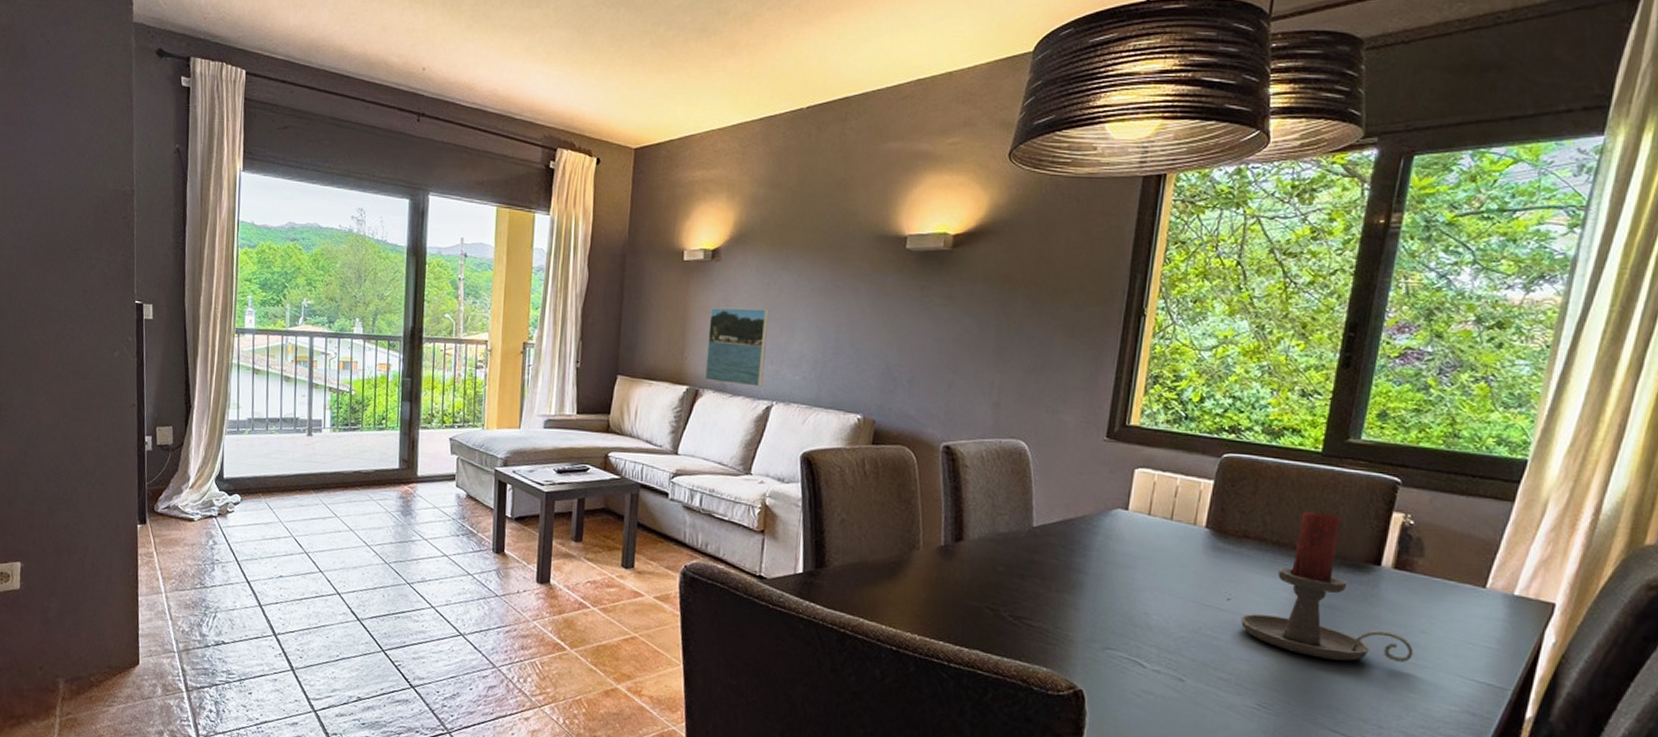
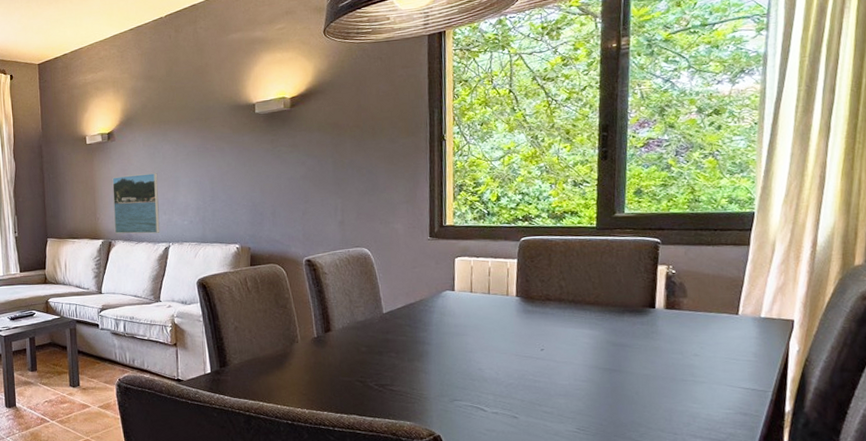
candle holder: present [1241,511,1414,662] -> none [554,272,691,386]

